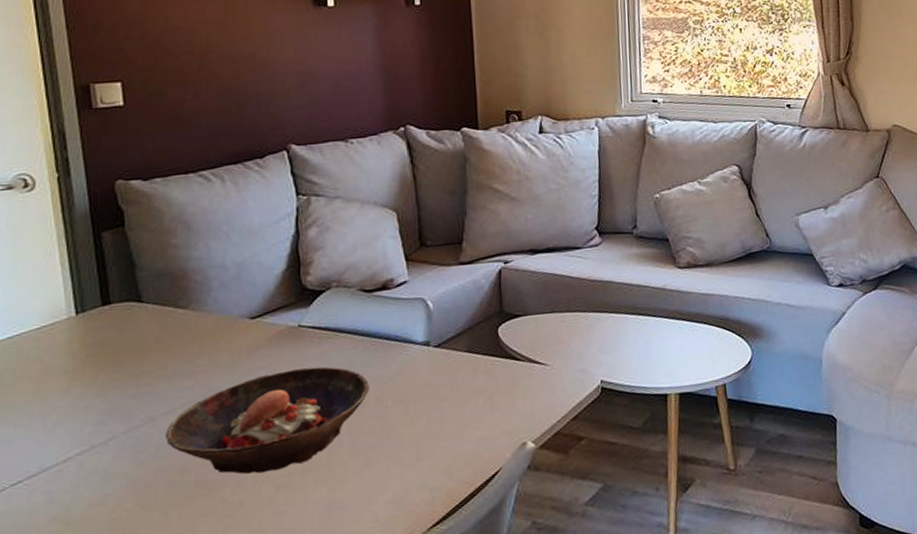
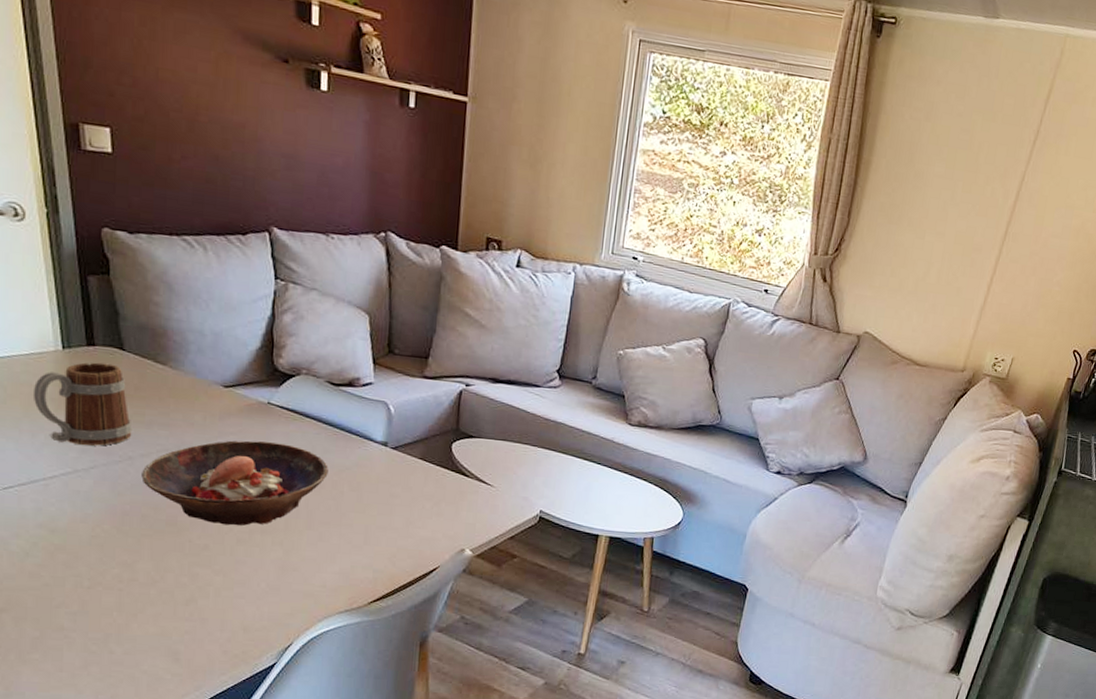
mug: none [44,319,154,419] -> present [32,362,133,446]

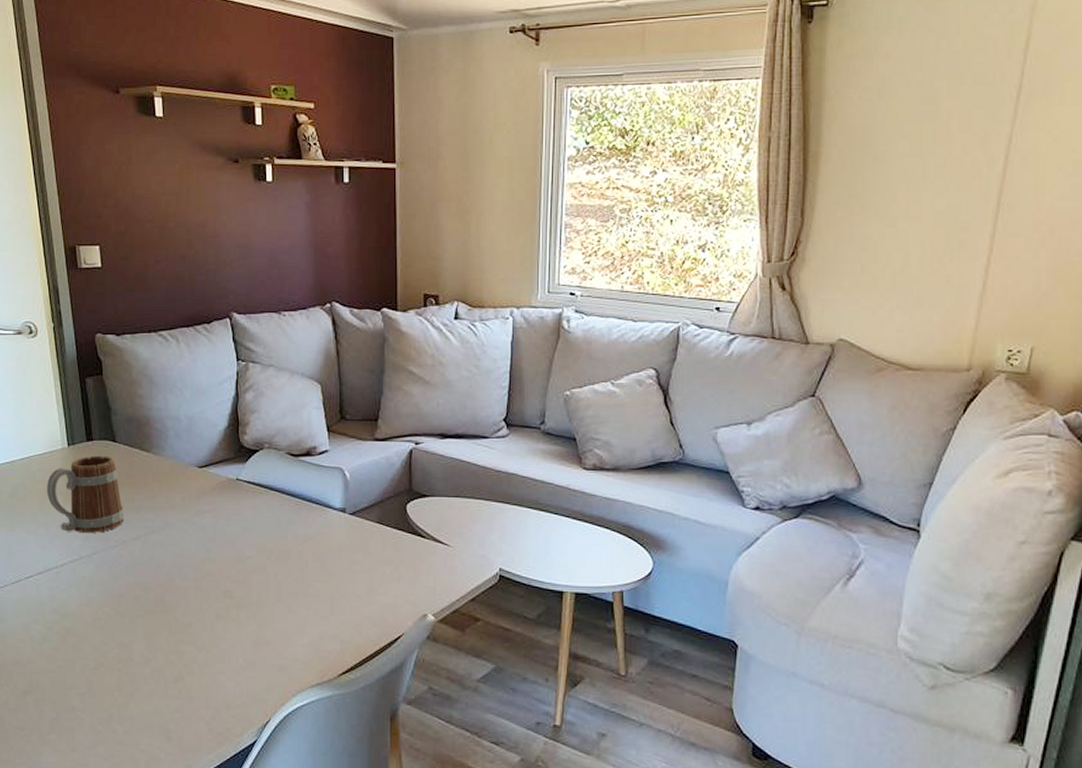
bowl: present [141,440,328,526] -> none [133,517,293,602]

